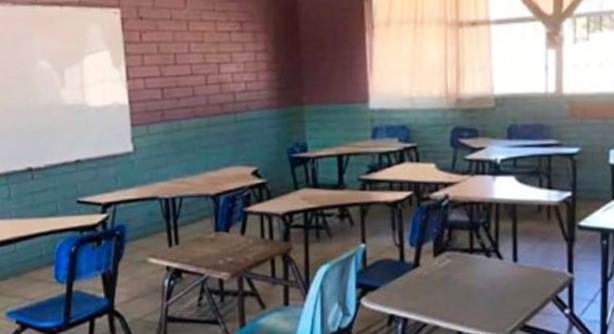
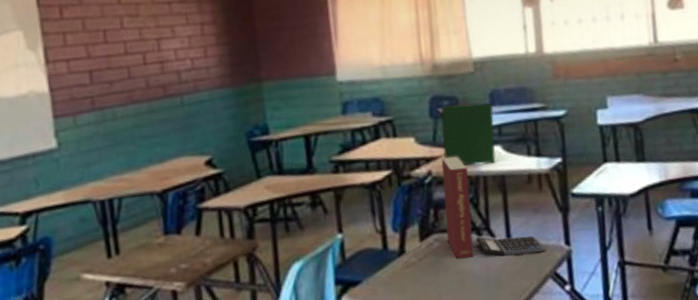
book: none [458,183,482,276] -> present [441,156,474,259]
binder: none [460,135,510,192] -> present [441,102,496,166]
calculator: none [485,257,550,278] -> present [476,235,546,257]

